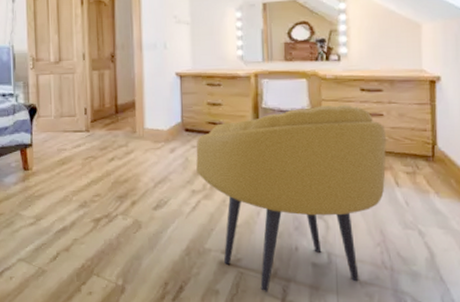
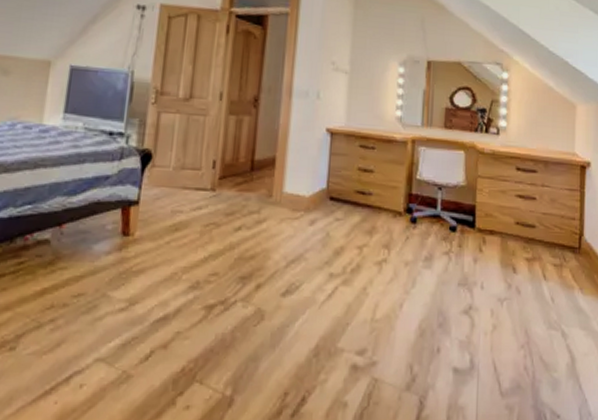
armchair: present [196,105,386,292] -> none [337,182,537,405]

